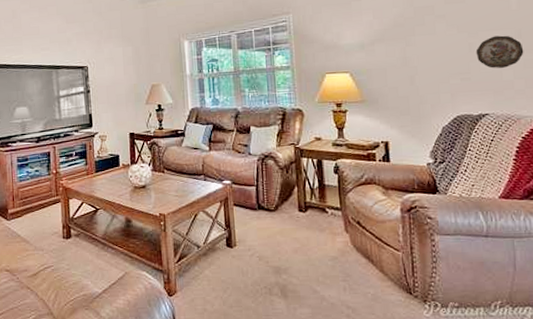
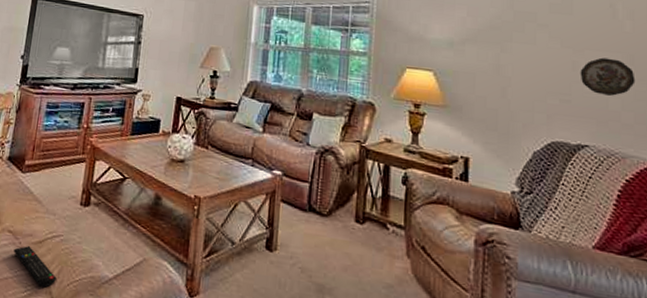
remote control: none [14,280,55,310] -> present [14,246,57,288]

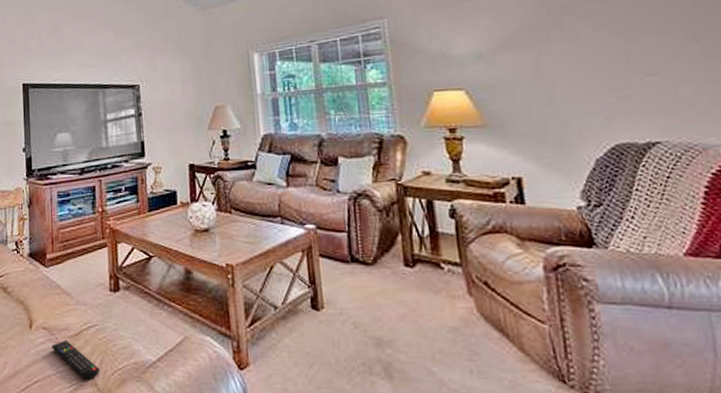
decorative plate: present [580,57,636,96] -> none [636,39,706,83]

